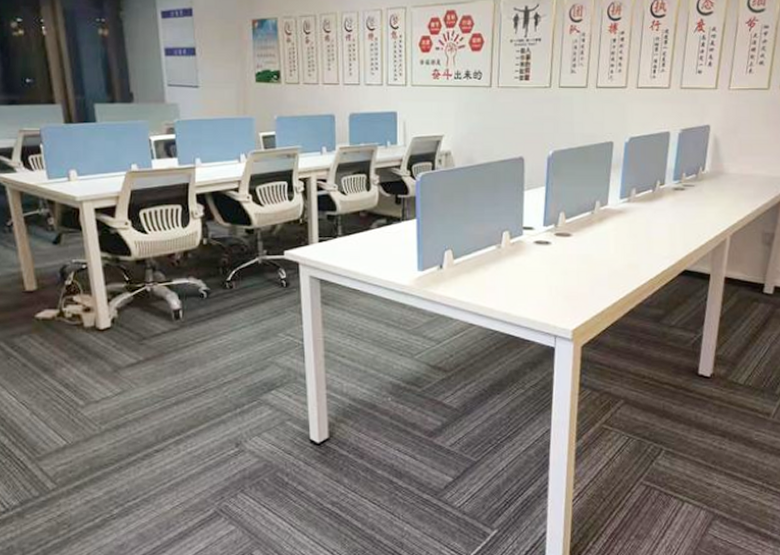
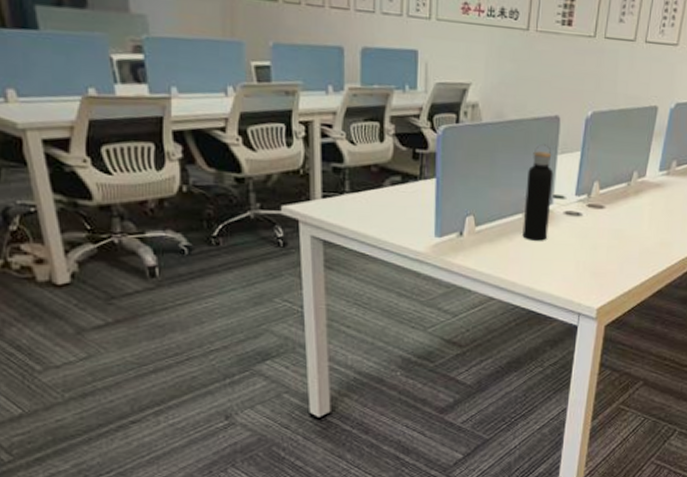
water bottle: none [497,182,522,269] -> present [522,143,554,241]

